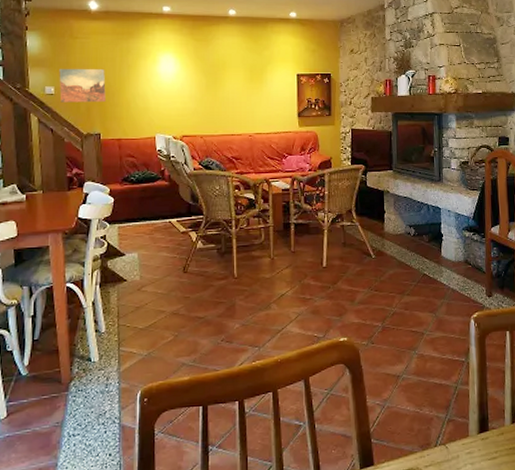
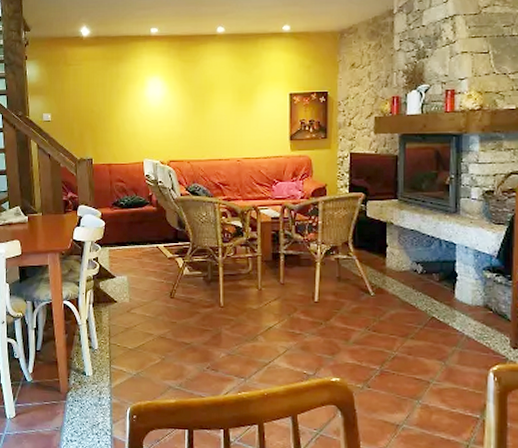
wall art: present [59,69,106,103] -> none [55,95,97,129]

